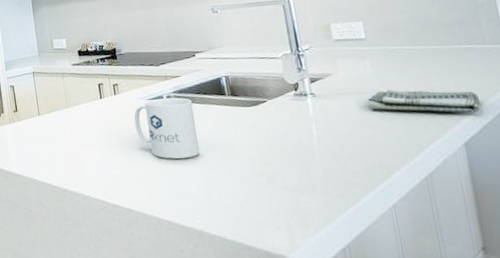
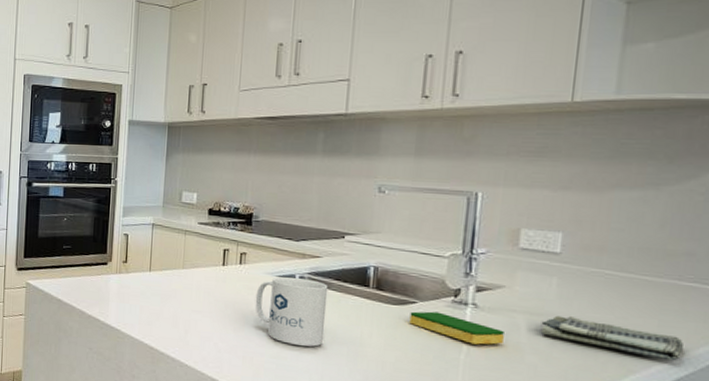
dish sponge: none [264,106,344,129] -> present [409,311,504,345]

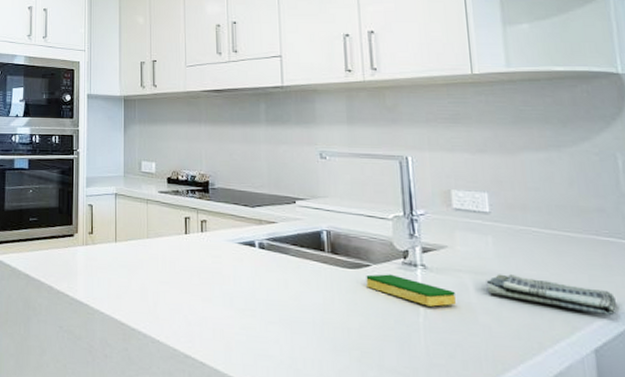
mug: present [255,276,328,347] -> none [219,243,289,315]

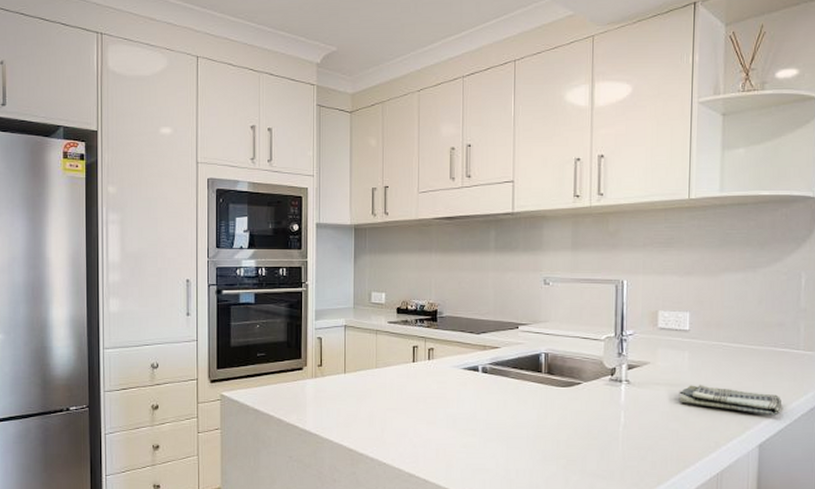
dish sponge: present [366,274,456,307] -> none [577,390,652,417]

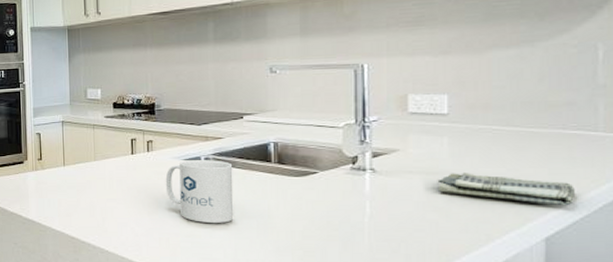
mug: none [444,368,507,433] -> present [165,159,234,223]

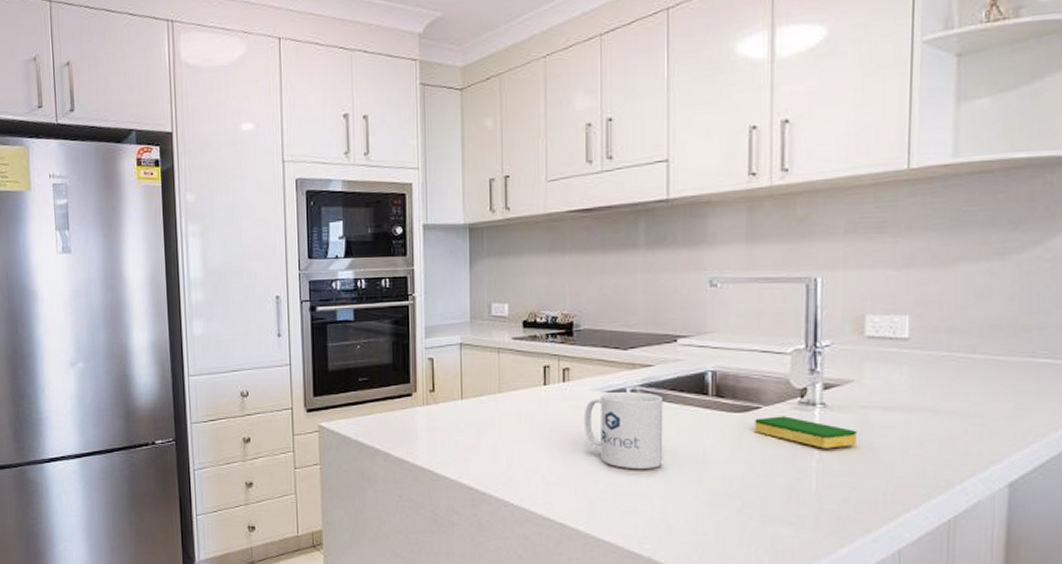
dish sponge: none [312,180,403,207] -> present [755,416,857,449]
dish towel: present [437,171,575,206] -> none [894,406,1042,446]

